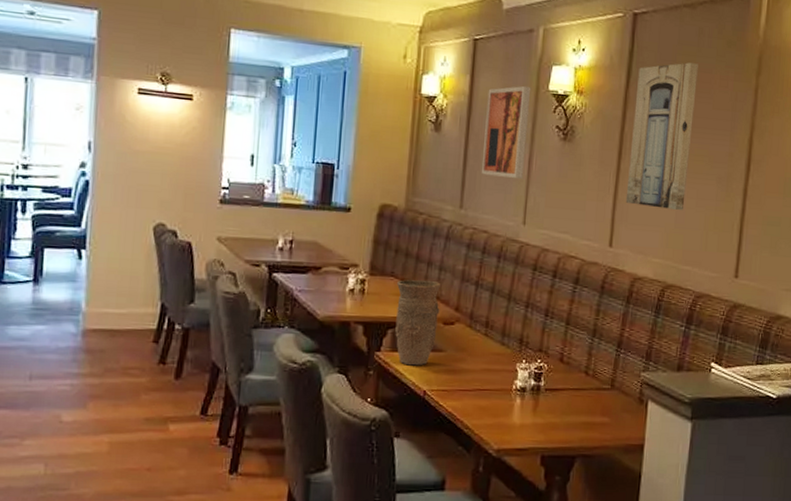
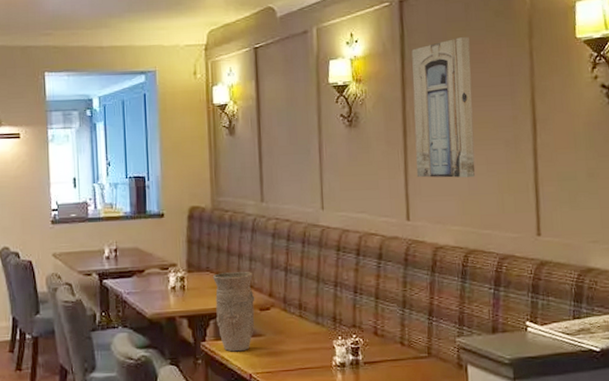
wall art: present [481,86,532,178] -> none [273,83,316,169]

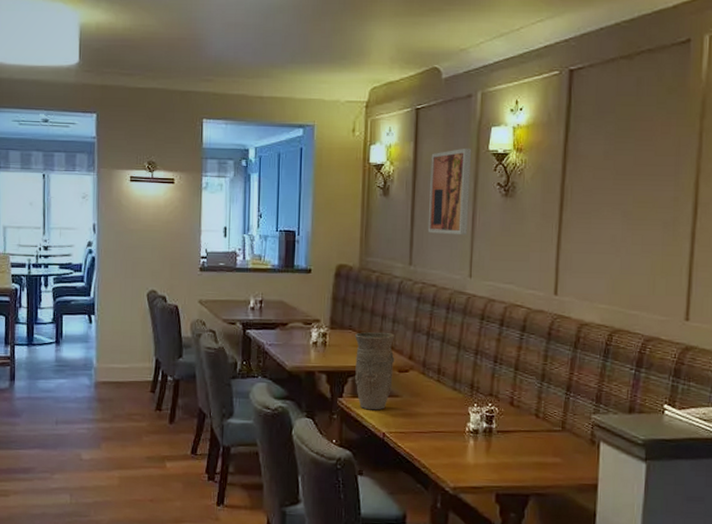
wall art: none [273,83,316,169] -> present [427,149,472,234]
wall art: present [411,37,476,178] -> none [569,112,638,256]

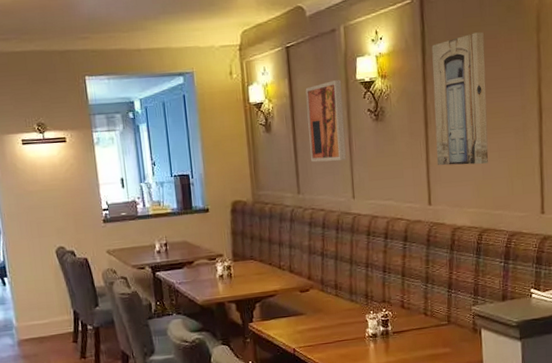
vase: present [354,332,395,410] -> none [256,258,296,330]
wall art: none [569,112,638,256] -> present [431,32,489,166]

